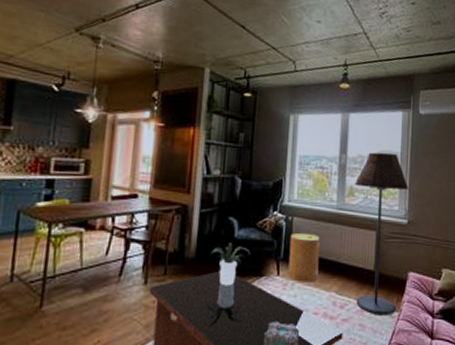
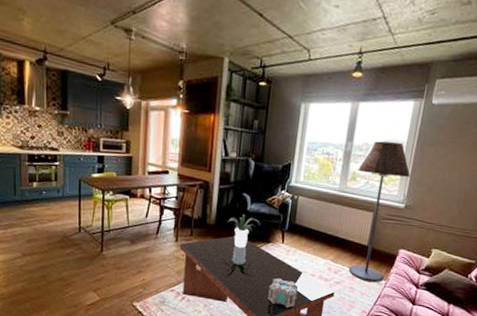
basket: present [288,232,320,282] -> none [291,209,321,251]

